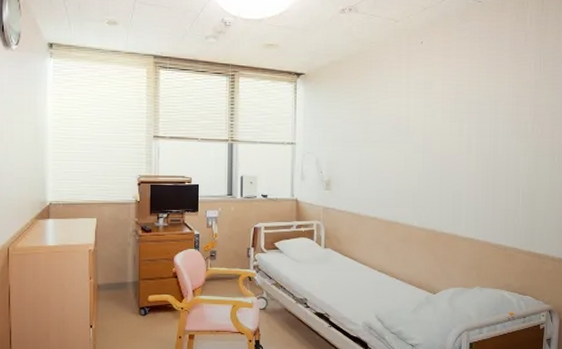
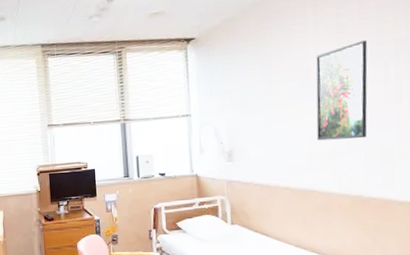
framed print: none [403,98,447,181] -> present [316,40,368,141]

